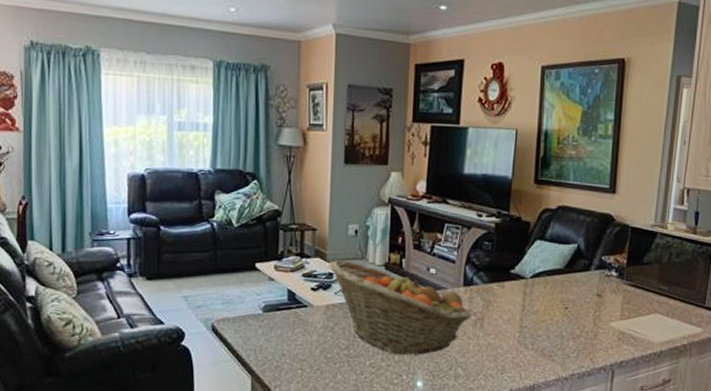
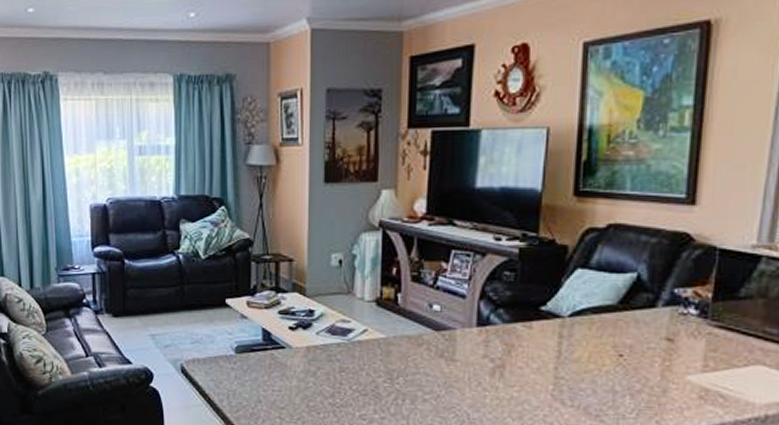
fruit basket: present [329,260,472,355] -> none [309,295,489,408]

